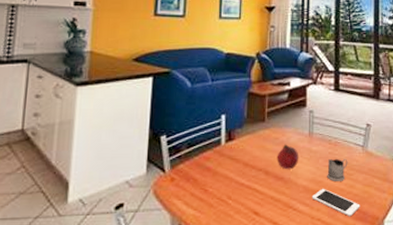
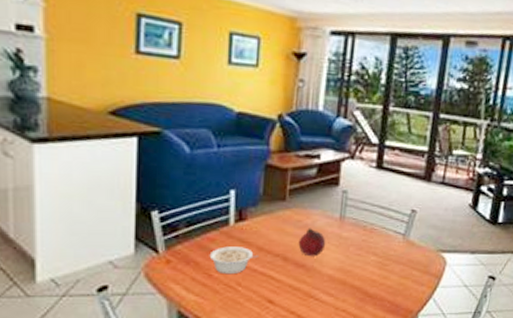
legume: none [205,163,245,189] -> present [209,246,258,275]
cell phone: present [311,189,360,217] -> none [337,279,394,309]
tea glass holder: present [327,158,348,181] -> none [358,246,384,272]

